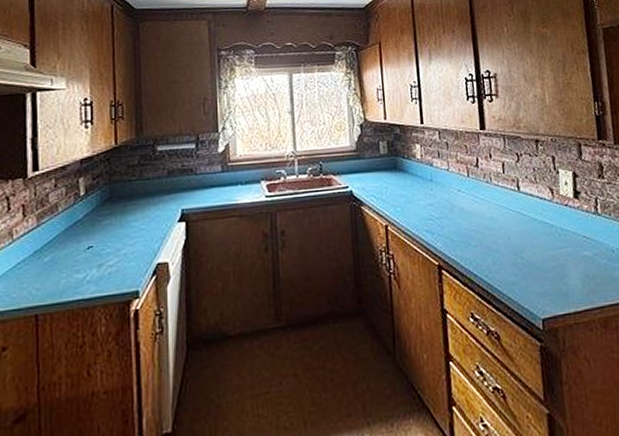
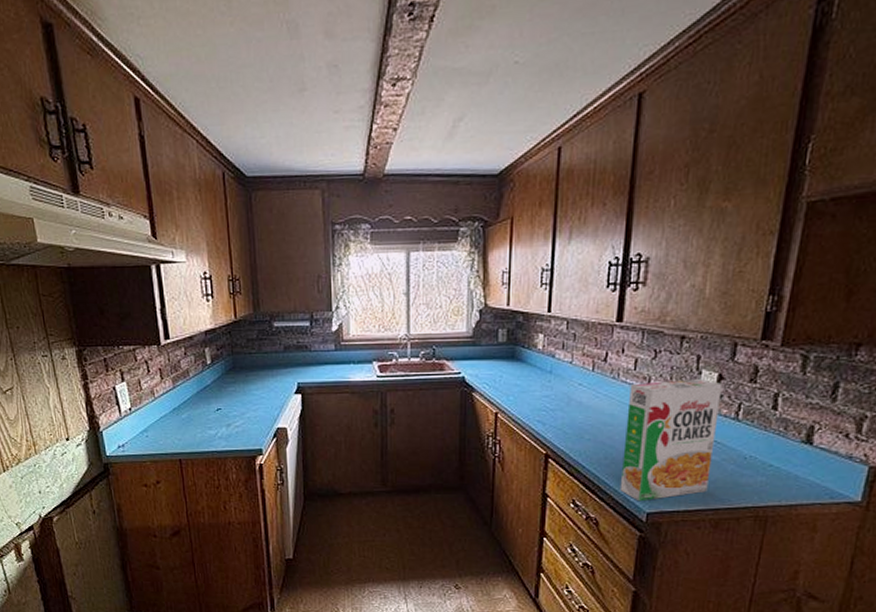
cereal box: none [502,177,590,308] -> present [619,378,723,502]

